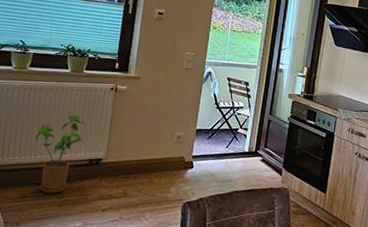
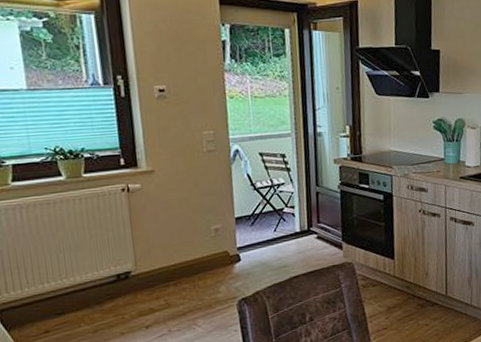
house plant: present [35,114,86,194] -> none [43,227,103,322]

